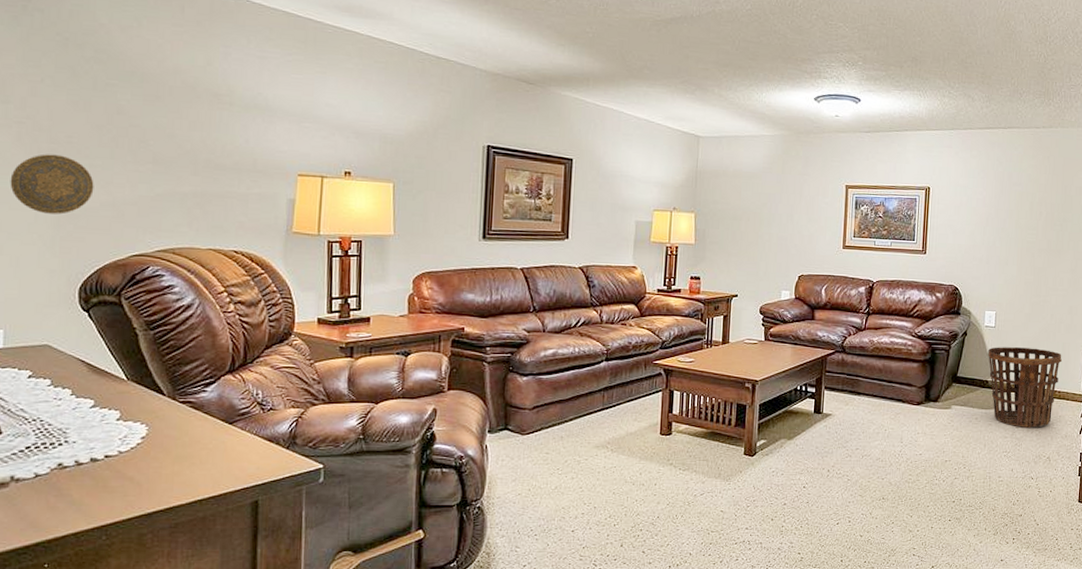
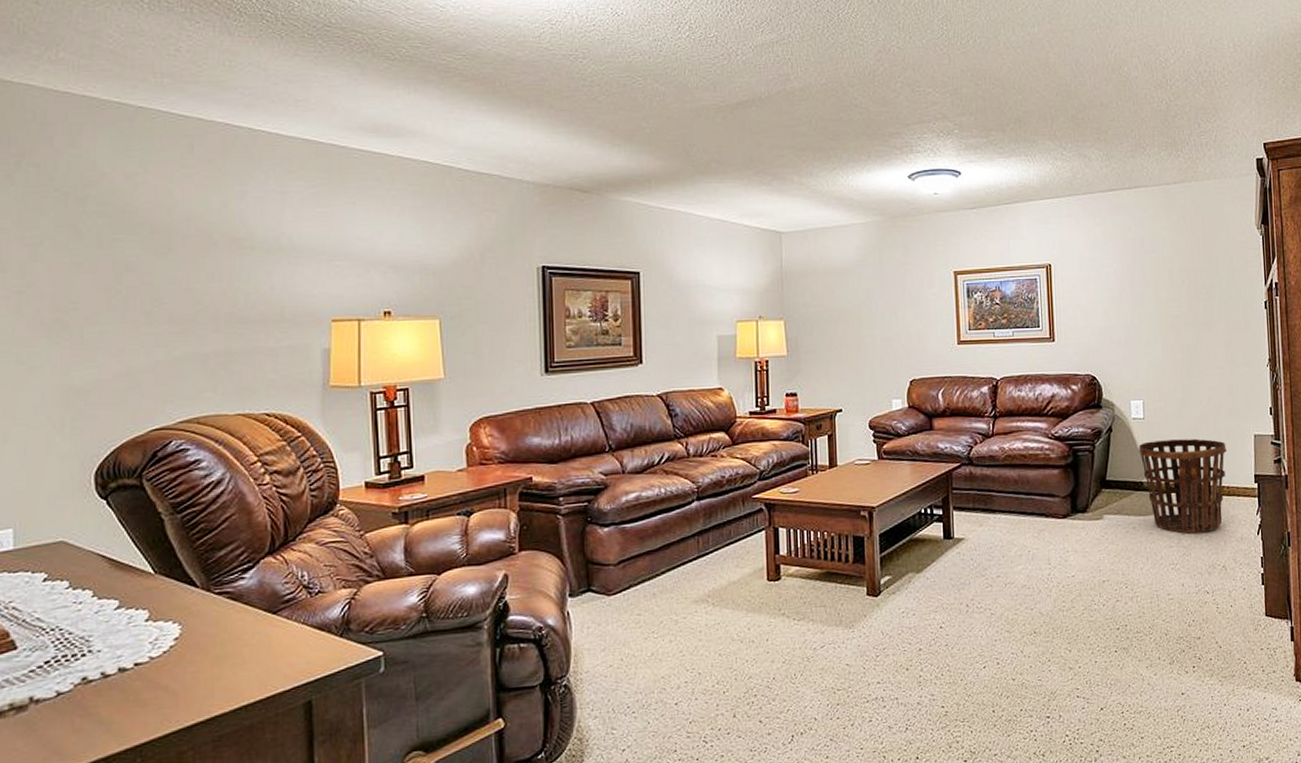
decorative plate: present [10,154,94,214] -> none [12,324,105,392]

